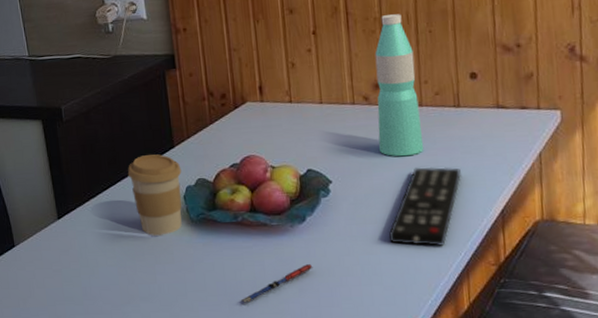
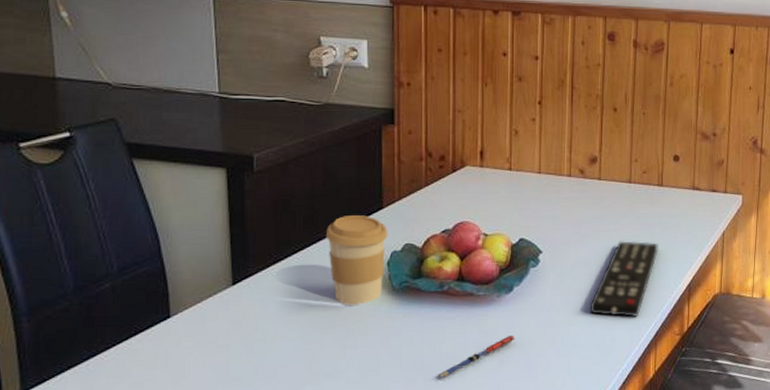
water bottle: present [374,14,424,157] -> none [588,94,629,230]

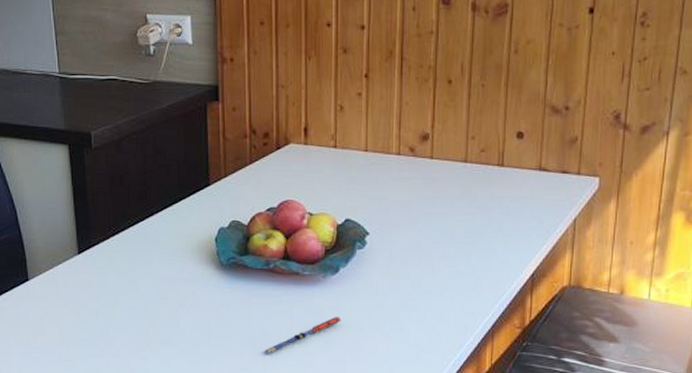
coffee cup: present [325,215,388,305] -> none [157,192,215,278]
remote control: present [589,241,658,318] -> none [420,225,497,307]

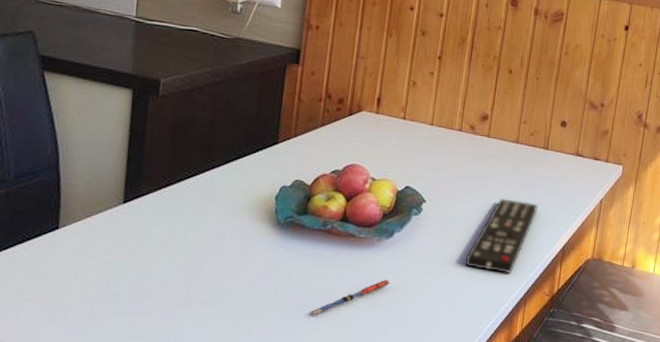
remote control: none [420,225,497,307] -> present [466,198,538,275]

